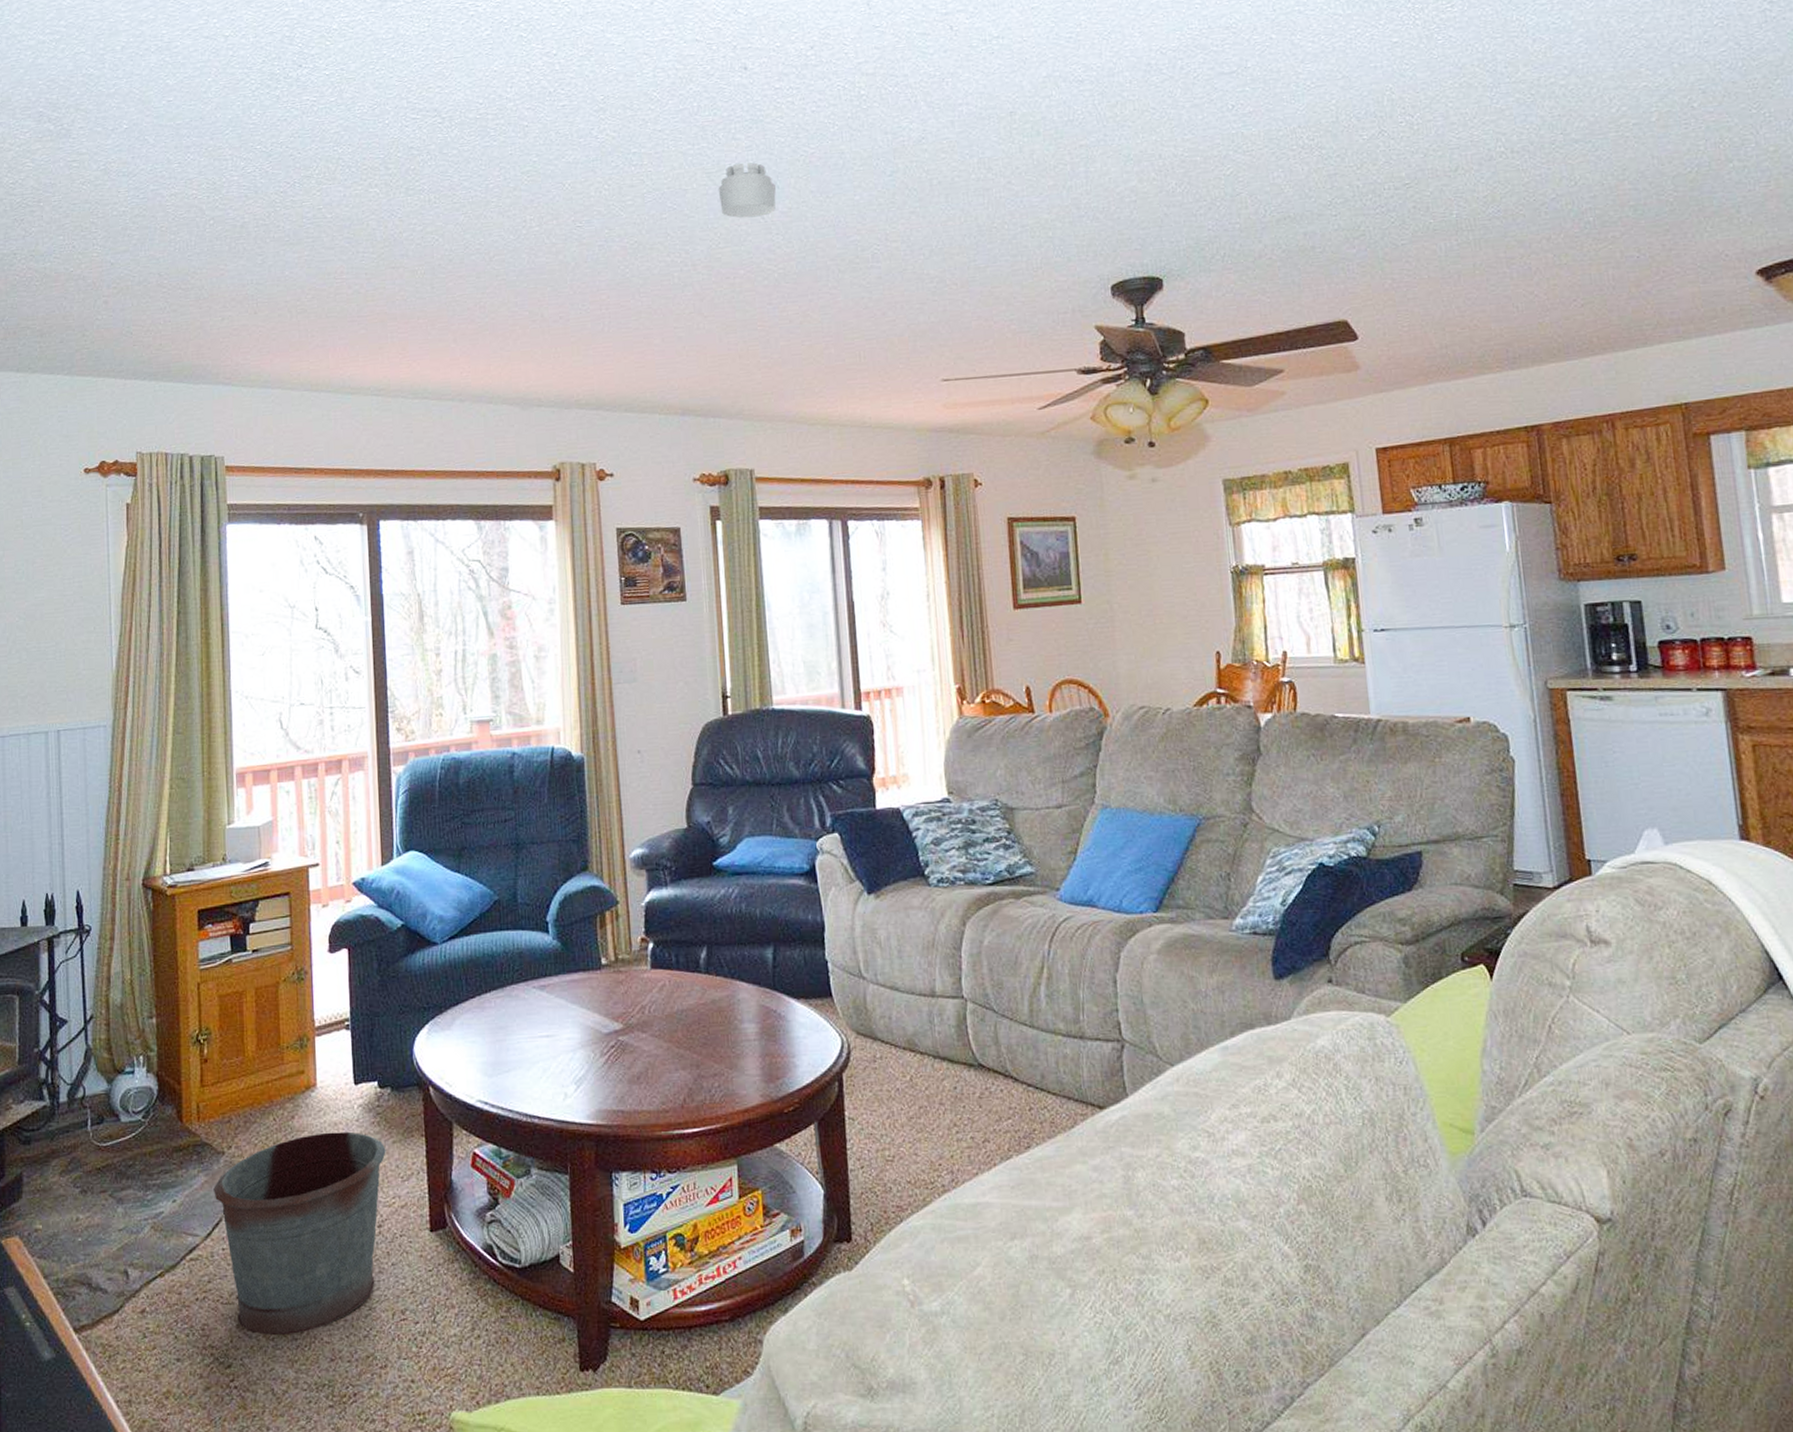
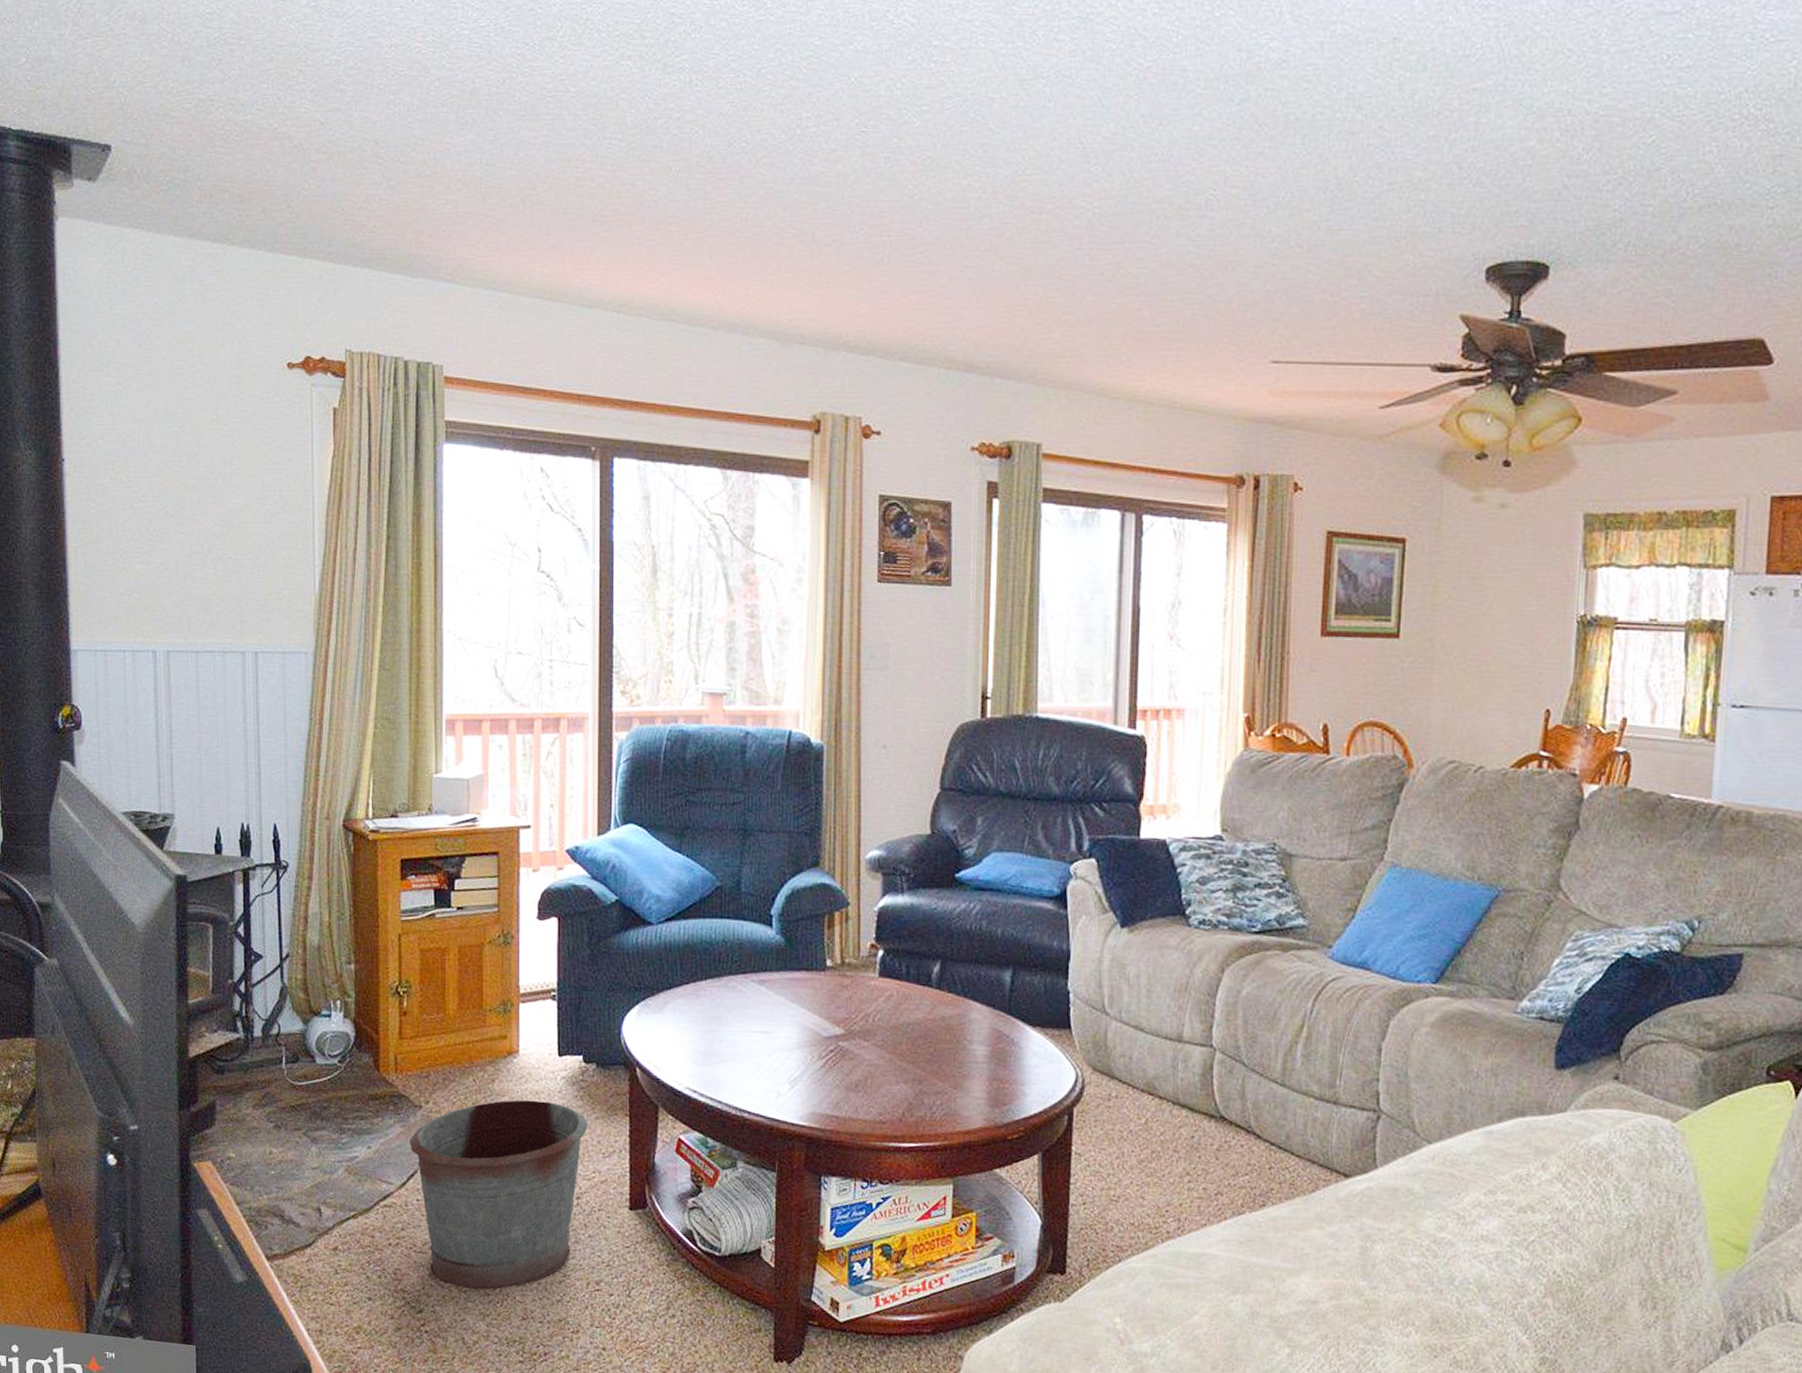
smoke detector: present [718,162,776,218] -> none [1031,72,1100,141]

